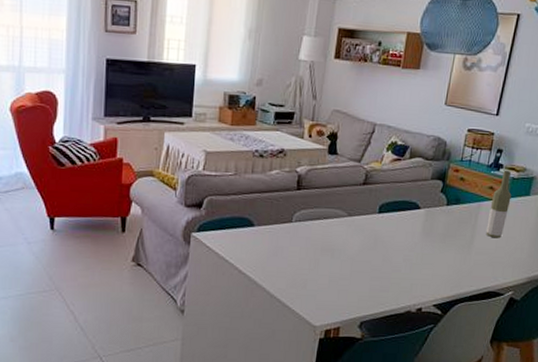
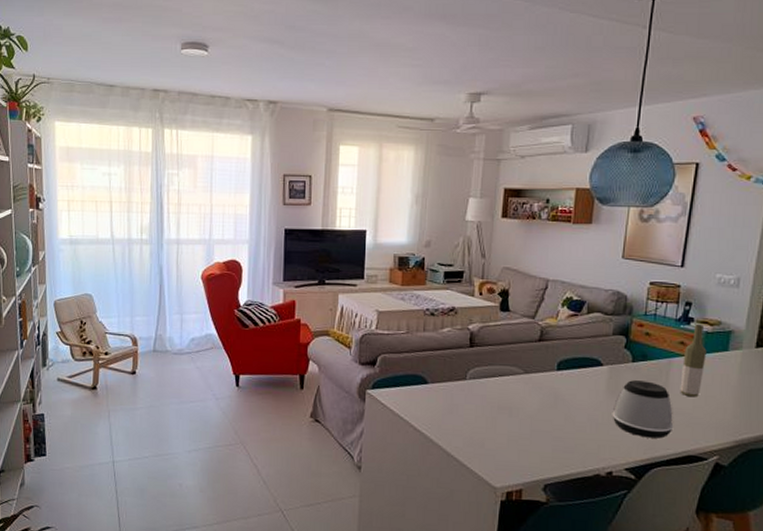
speaker: none [425,223,479,277] -> present [612,380,674,439]

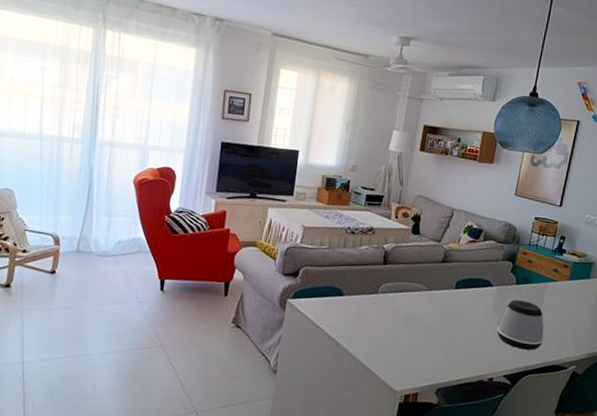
bottle: present [680,323,707,397] -> none [551,255,574,317]

